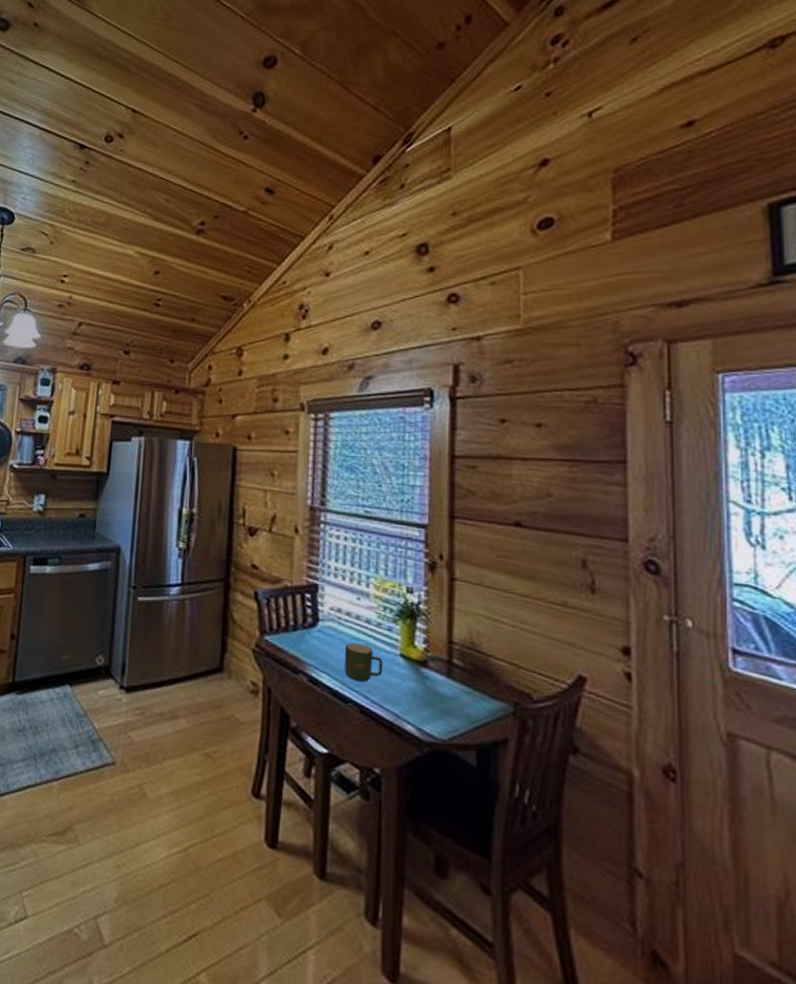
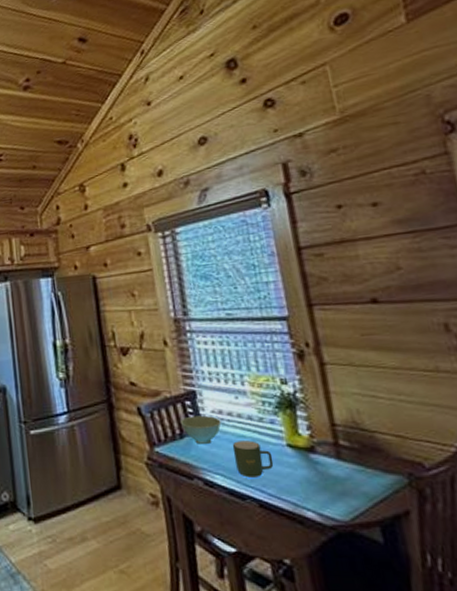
bowl: none [297,609,338,641] -> present [181,415,221,444]

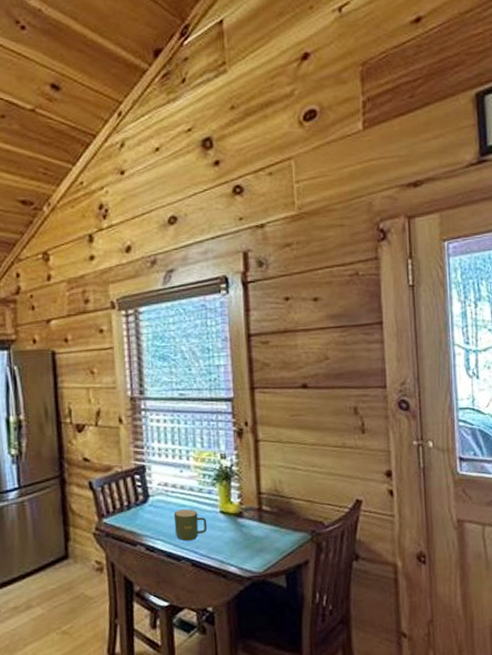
bowl: present [181,415,221,444] -> none [129,488,166,514]

